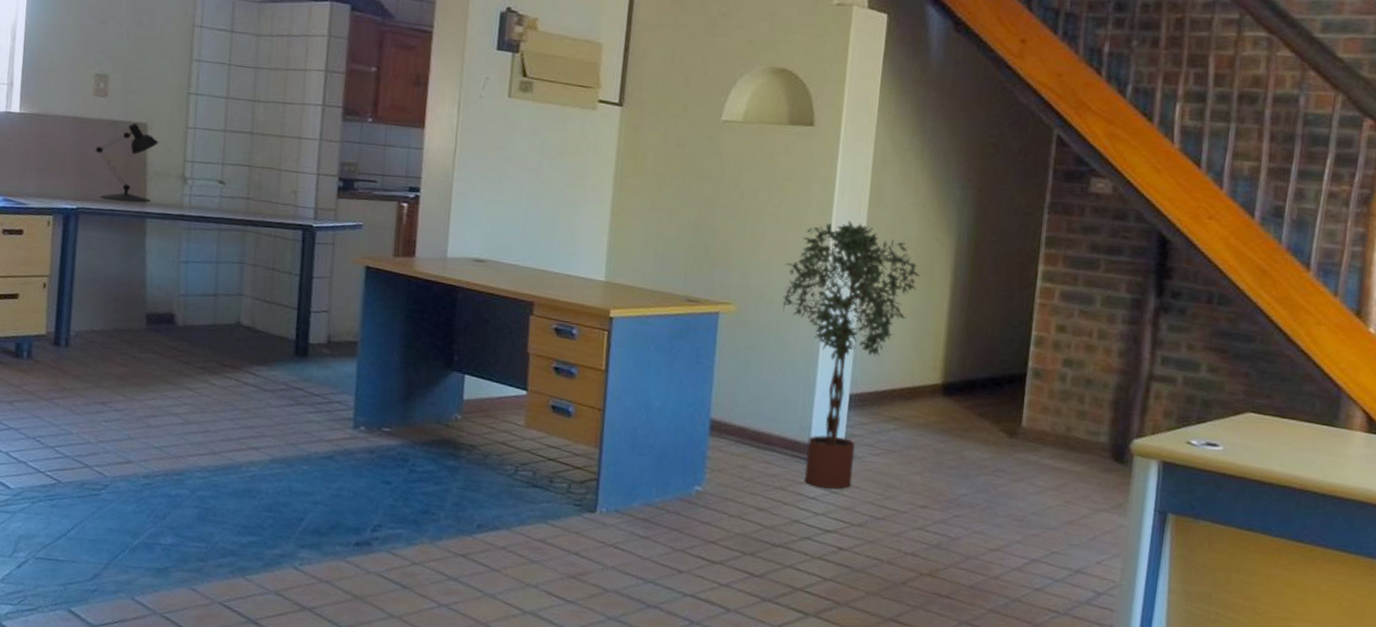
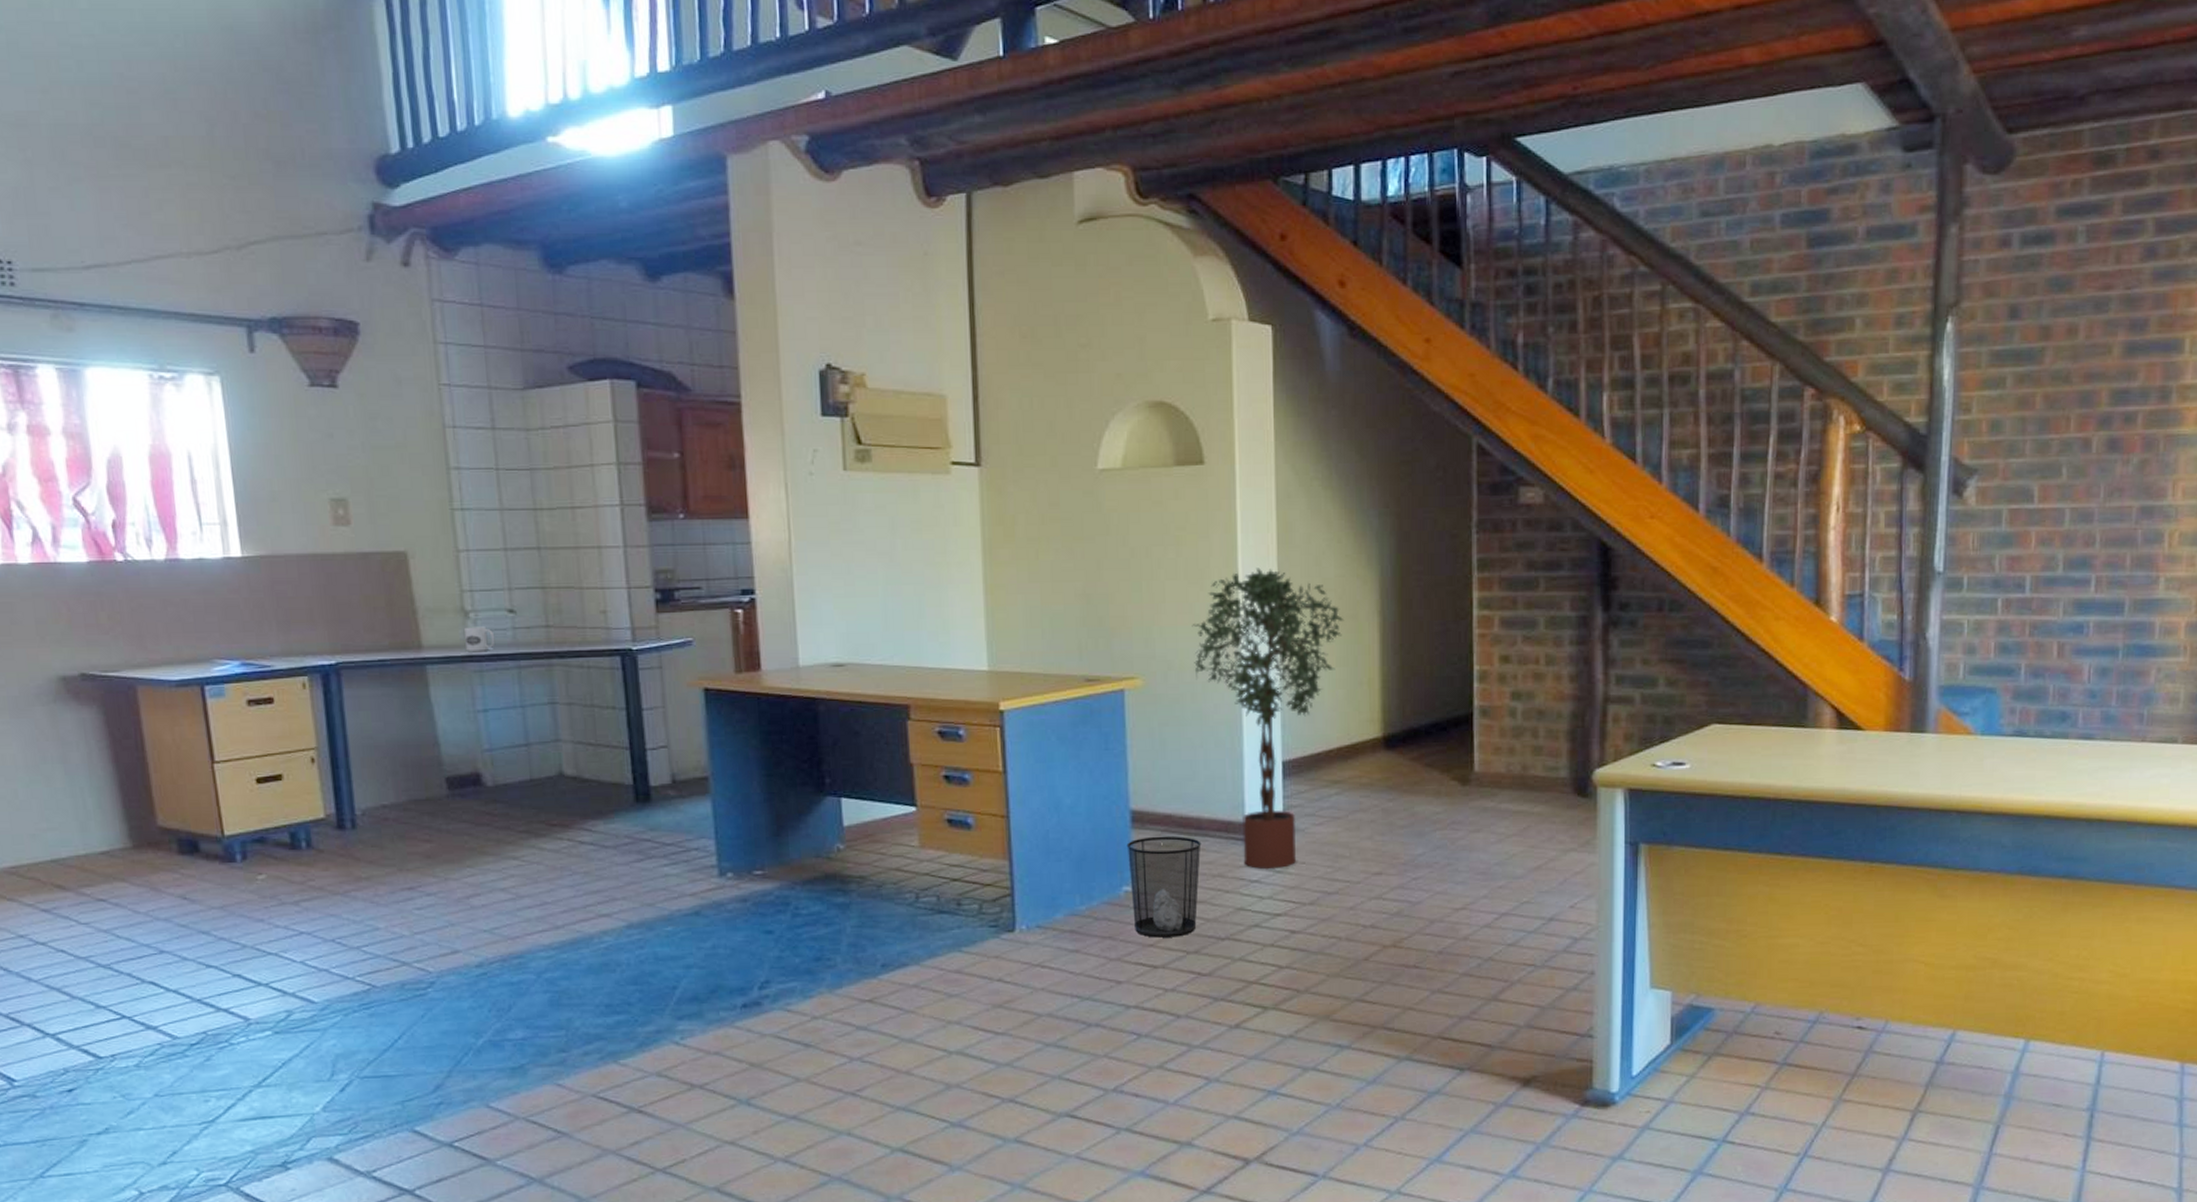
desk lamp: present [95,122,159,203] -> none [346,552,427,649]
mug: none [180,191,205,213] -> present [463,626,496,651]
waste bin: none [700,445,769,539] -> present [1126,836,1202,938]

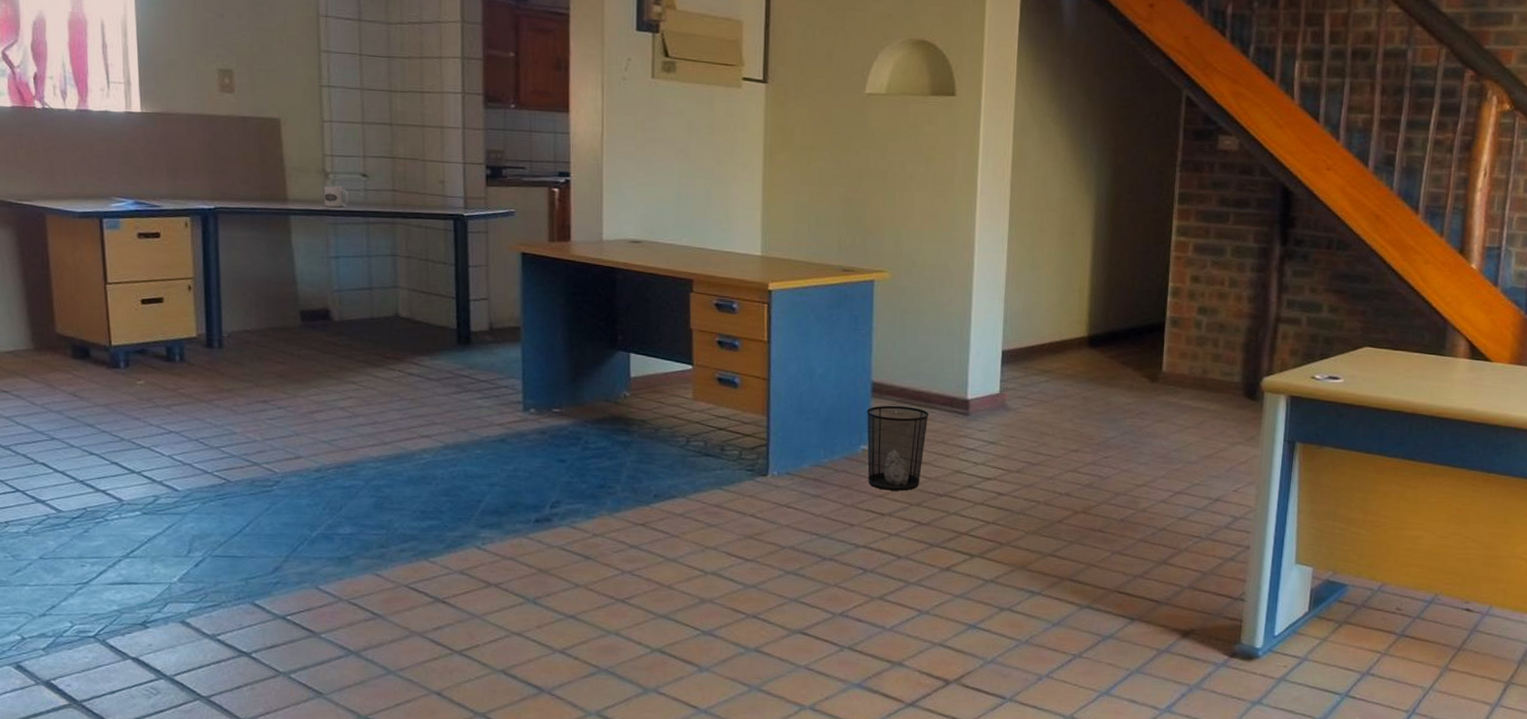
potted tree: present [1192,568,1345,870] -> none [934,186,1063,441]

